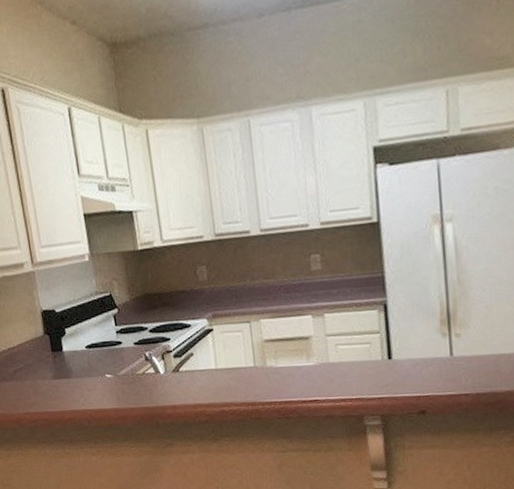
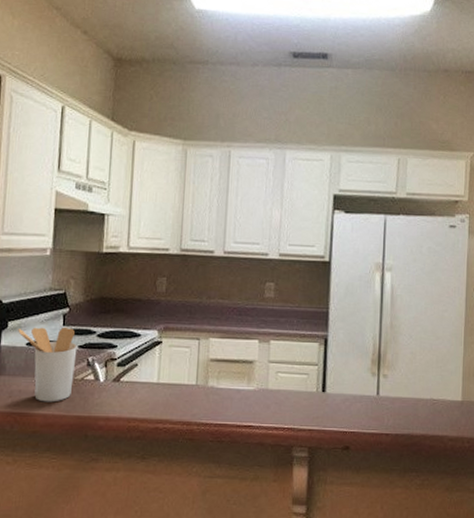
utensil holder: none [75,327,136,398] -> present [18,327,78,402]

